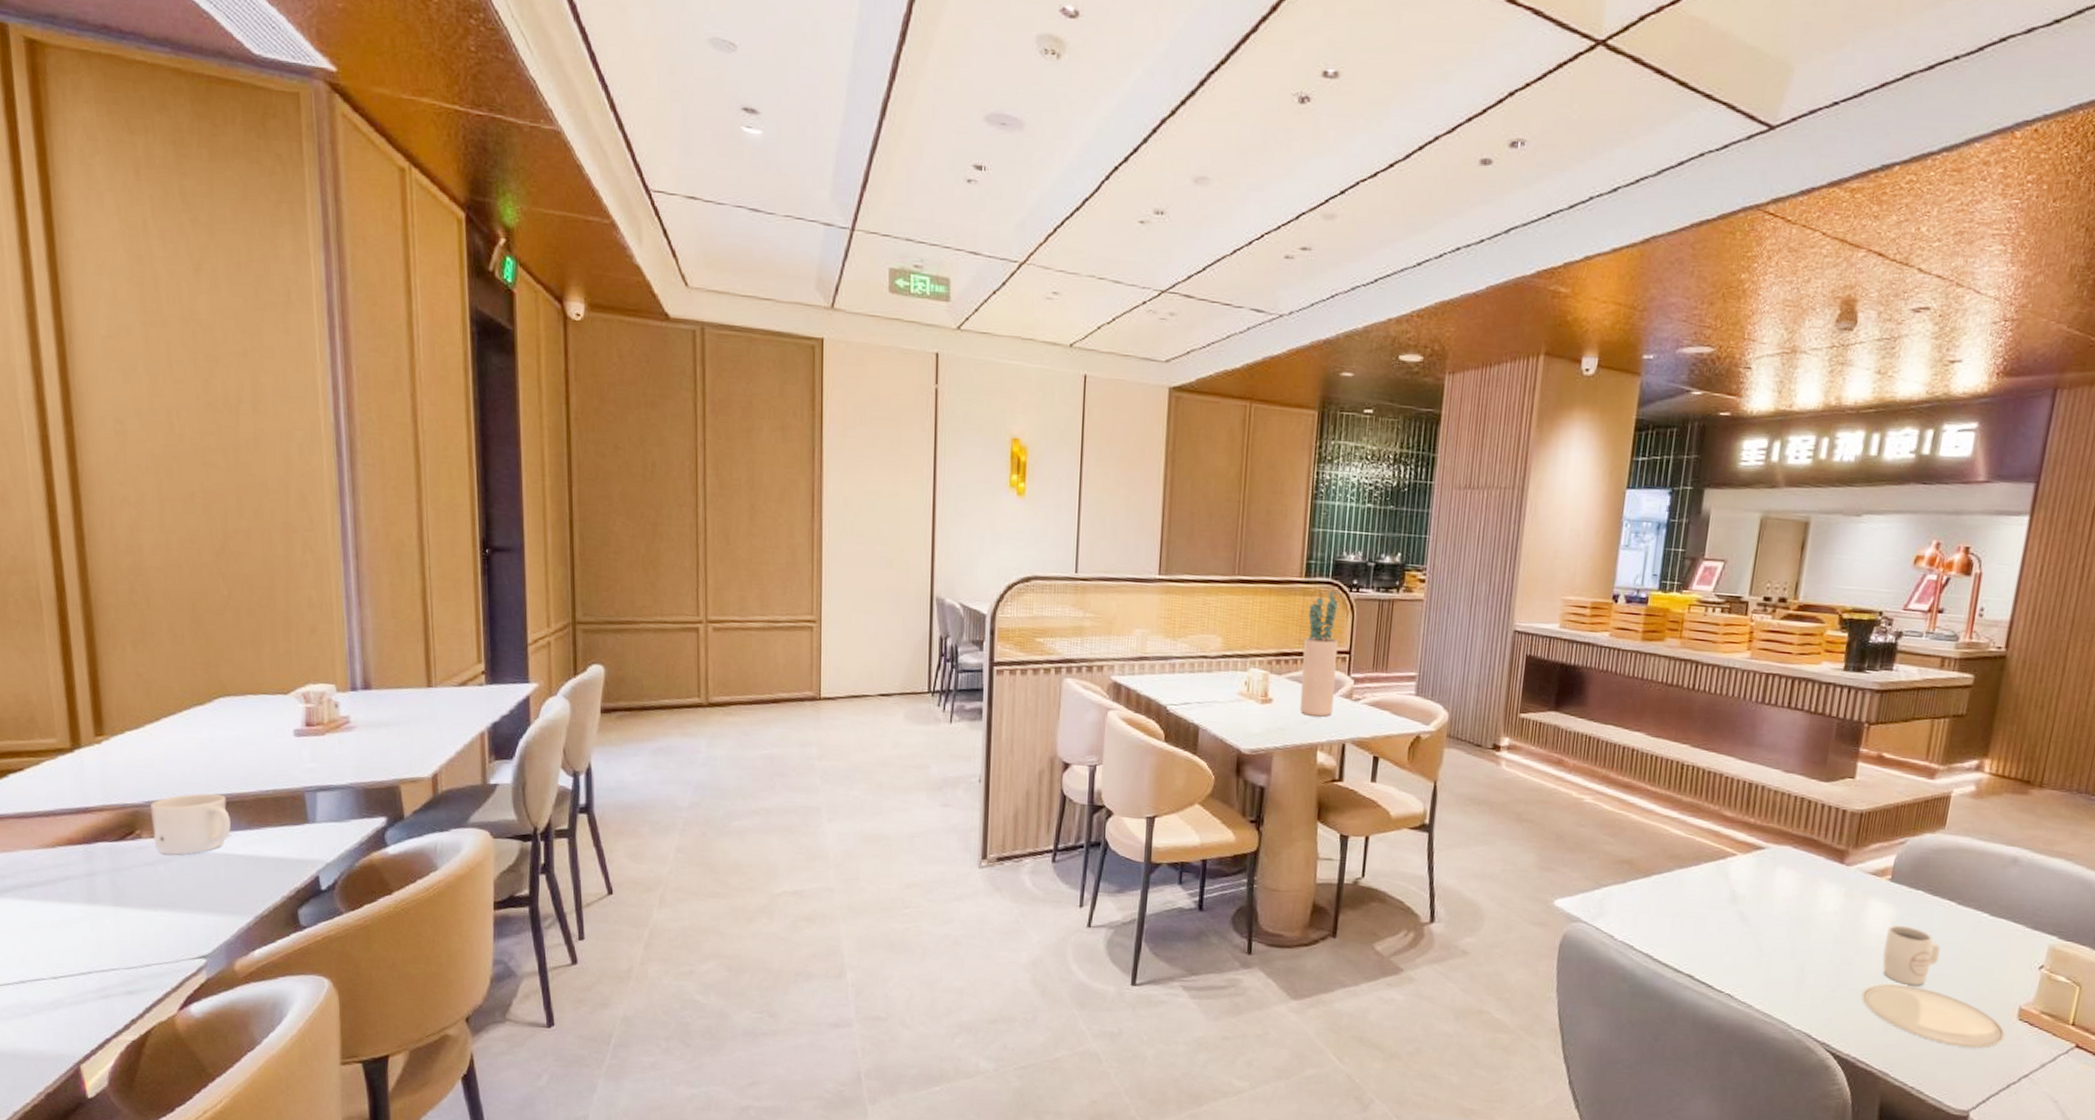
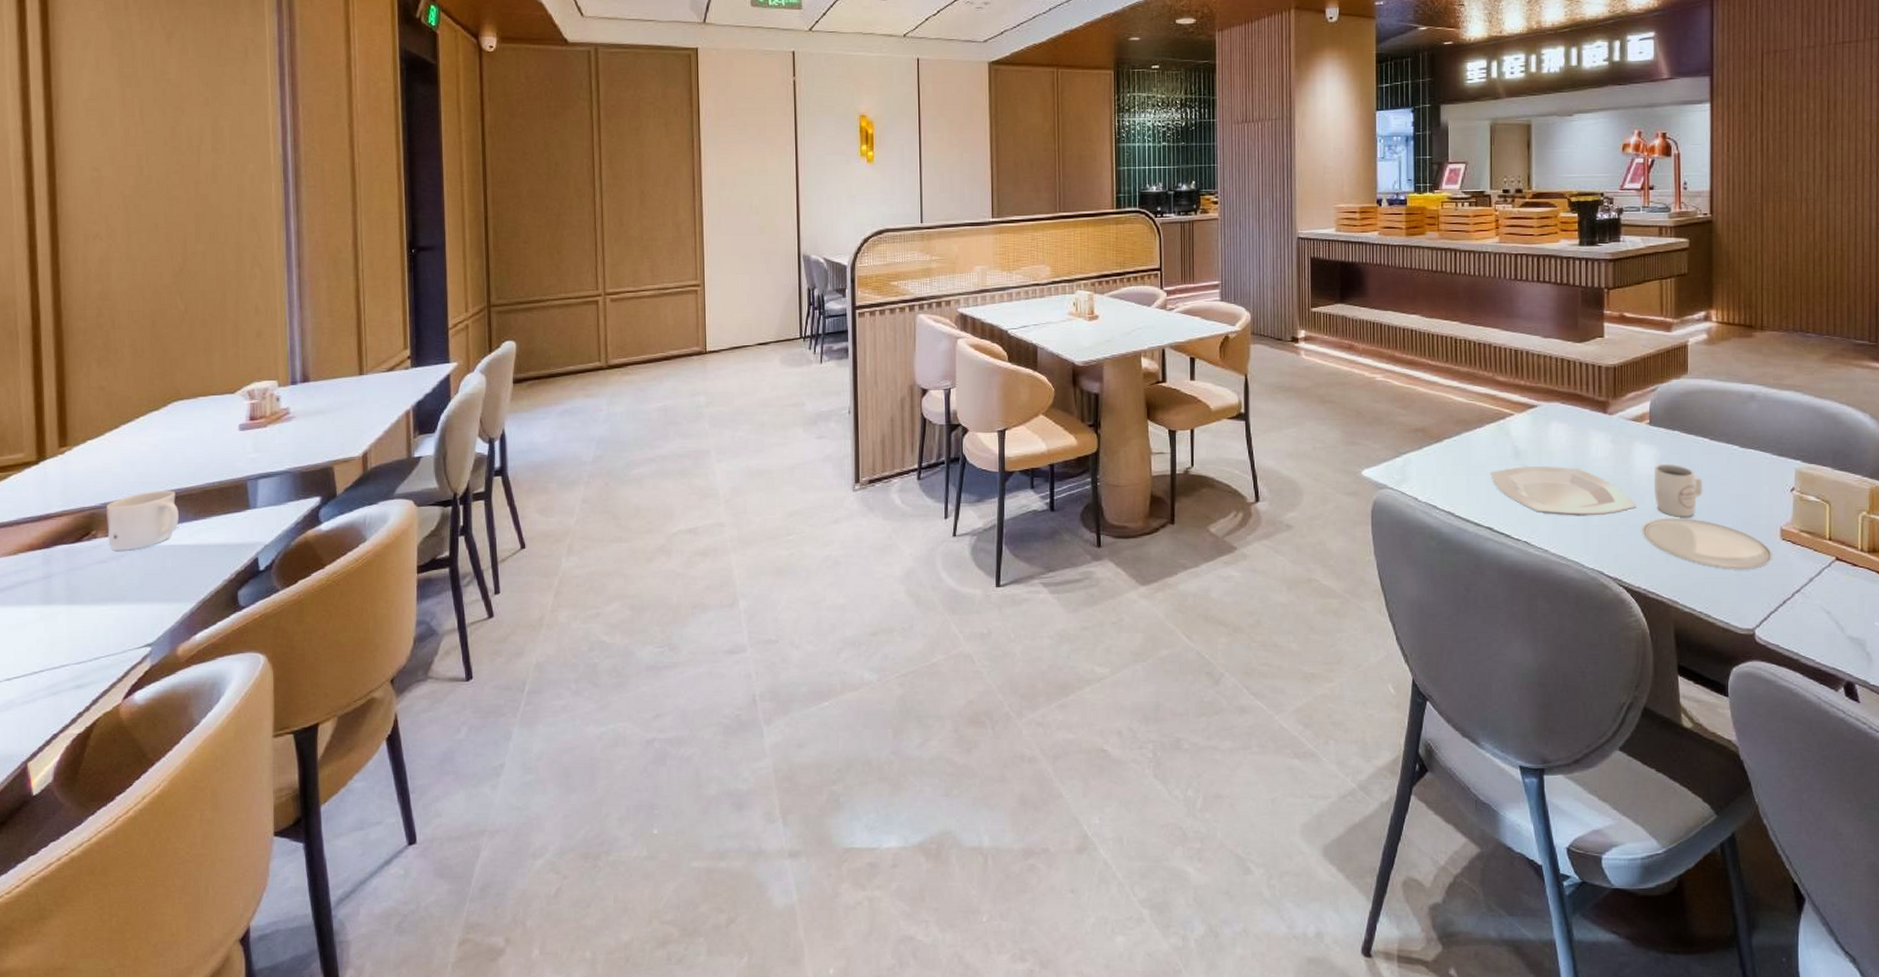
vase: present [1299,585,1339,717] -> none [1120,213,1151,327]
plate: none [1699,913,1861,974] -> present [1489,467,1637,516]

